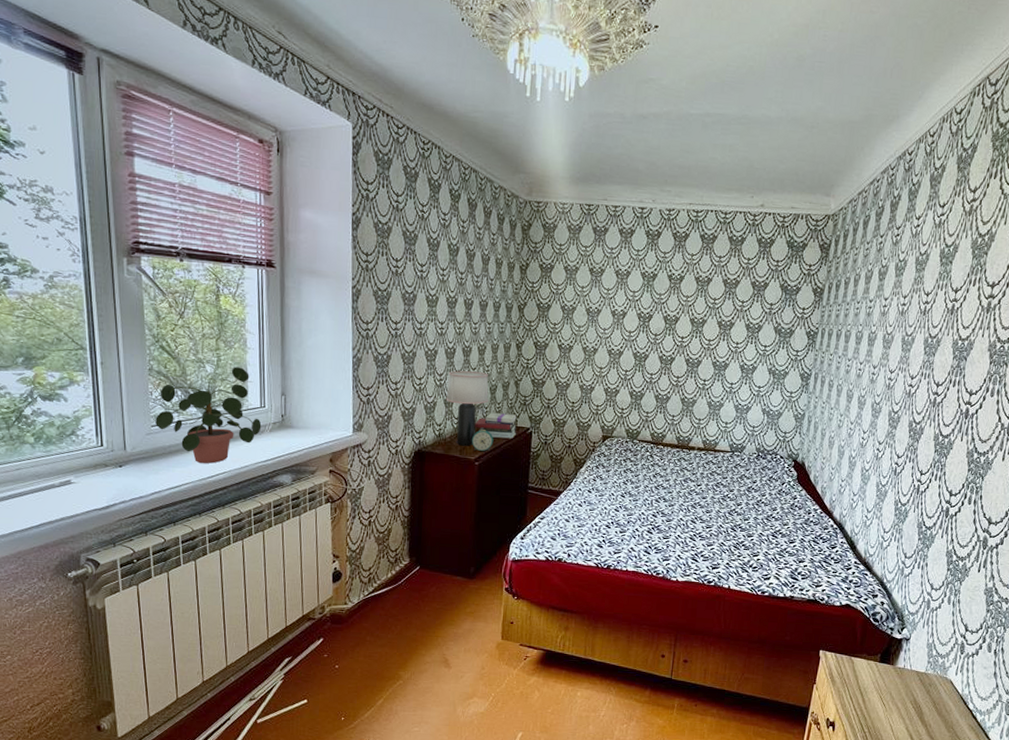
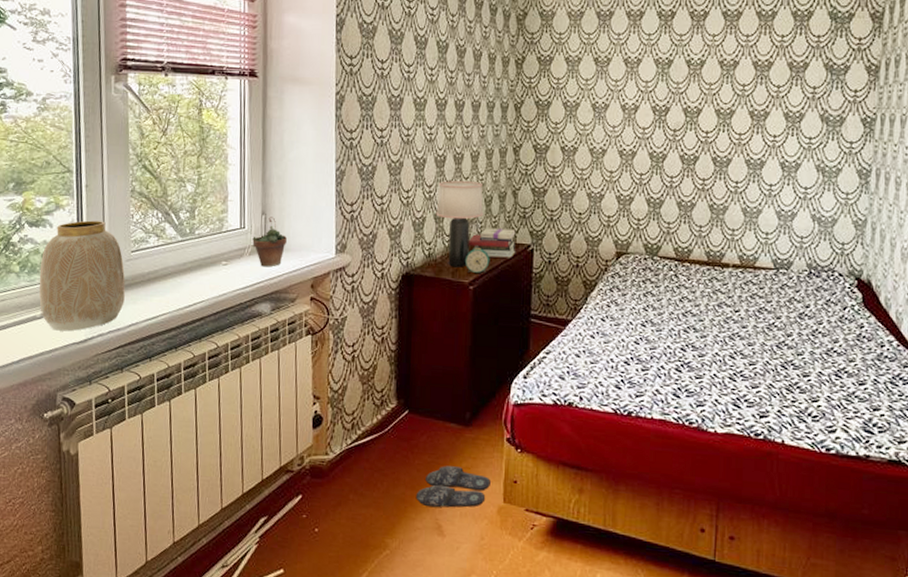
vase: none [56,396,146,499] -> present [39,220,126,332]
potted plant: present [155,367,262,463] -> none [135,185,241,292]
succulent plant: none [273,397,306,443] -> present [252,217,287,267]
slippers: none [426,611,491,645] -> present [416,466,491,508]

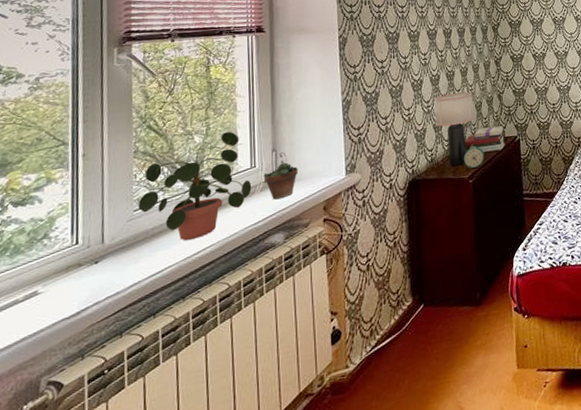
vase: present [39,220,126,332] -> none [22,186,127,310]
potted plant: none [135,185,241,292] -> present [138,131,252,240]
slippers: present [416,466,491,508] -> none [436,345,504,393]

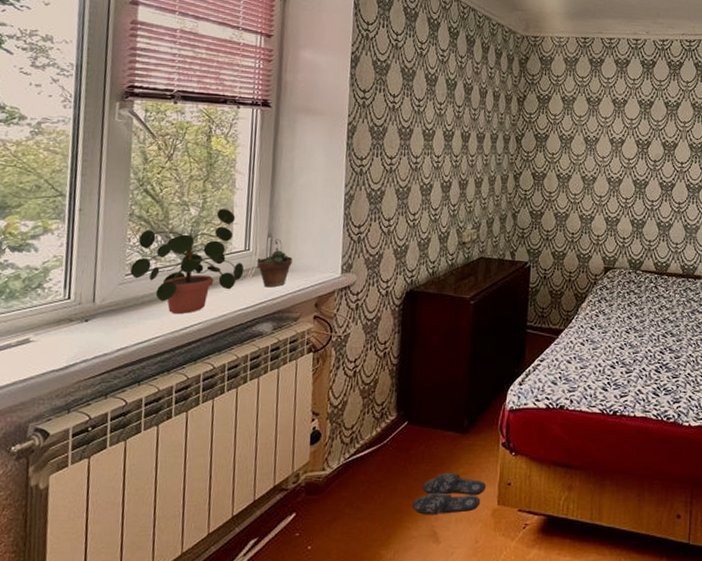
table lamp: present [434,92,476,167] -> none [440,204,486,284]
slippers: none [436,345,504,393] -> present [412,473,486,515]
alarm clock: present [463,145,485,169] -> none [466,264,490,289]
books: present [464,125,506,153] -> none [470,247,515,276]

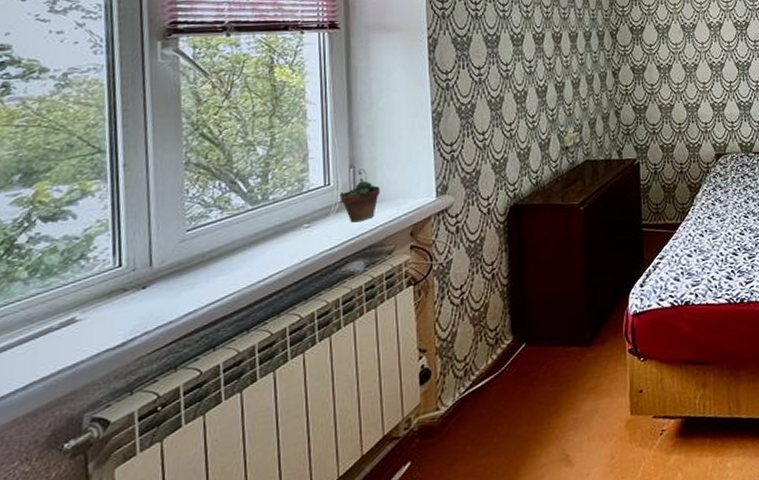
potted plant: present [130,208,245,314] -> none [192,143,326,265]
slippers: present [412,473,486,515] -> none [539,389,616,439]

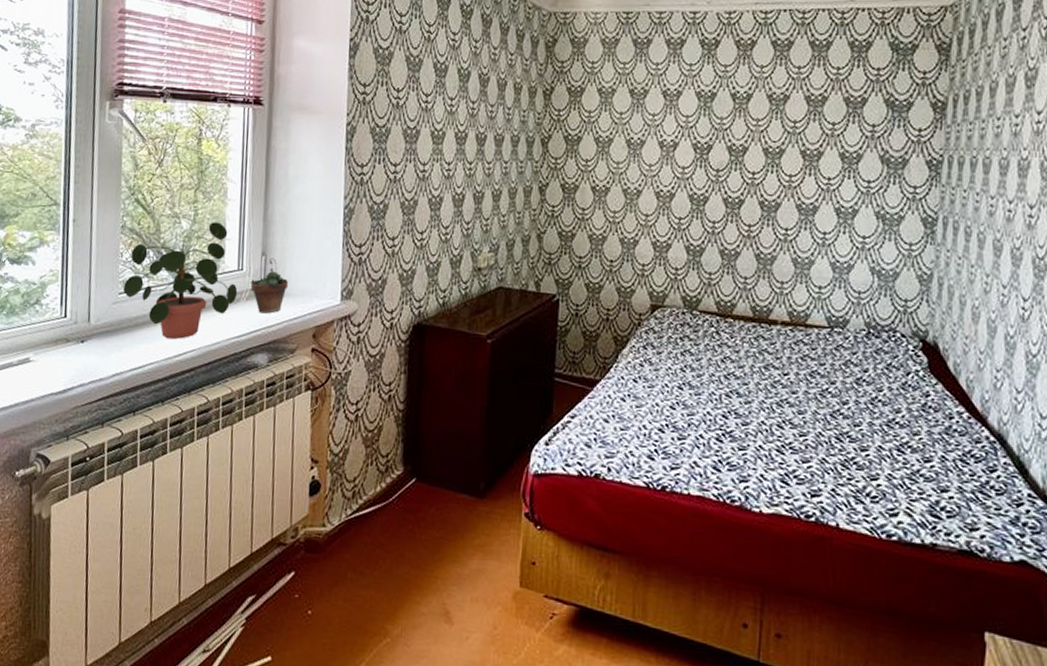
potted plant: none [192,143,326,265] -> present [123,222,238,339]

